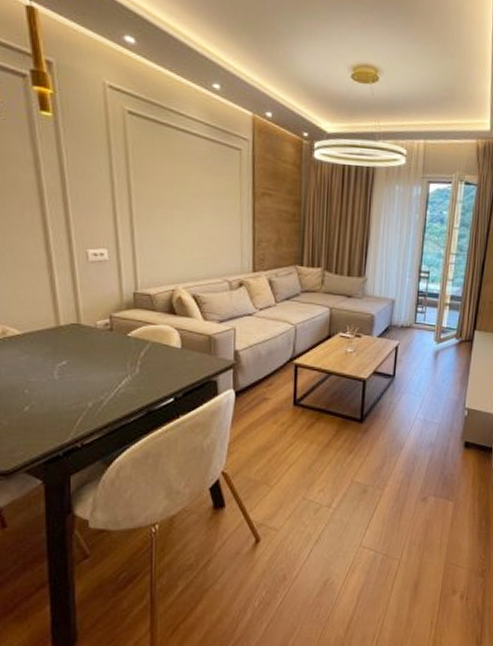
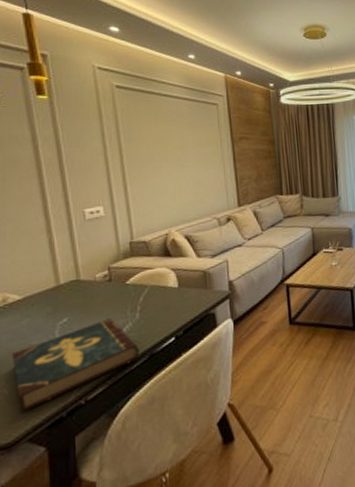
book: none [10,368,138,445] -> present [11,318,140,413]

